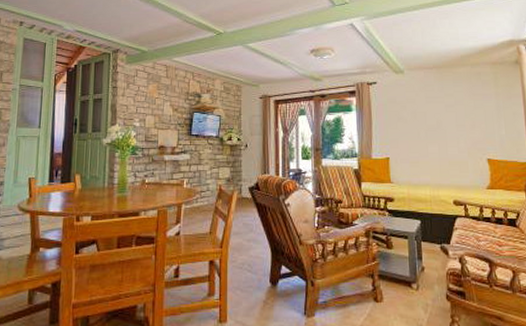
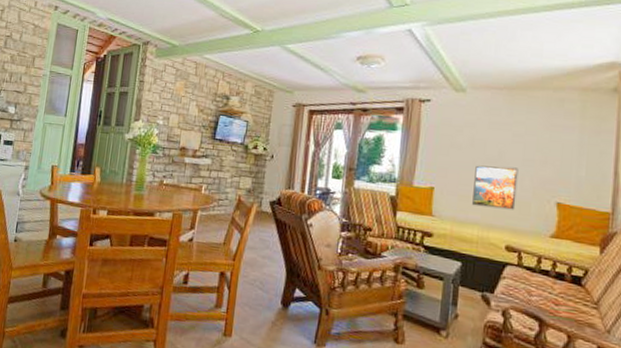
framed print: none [420,133,457,170] -> present [472,165,519,210]

